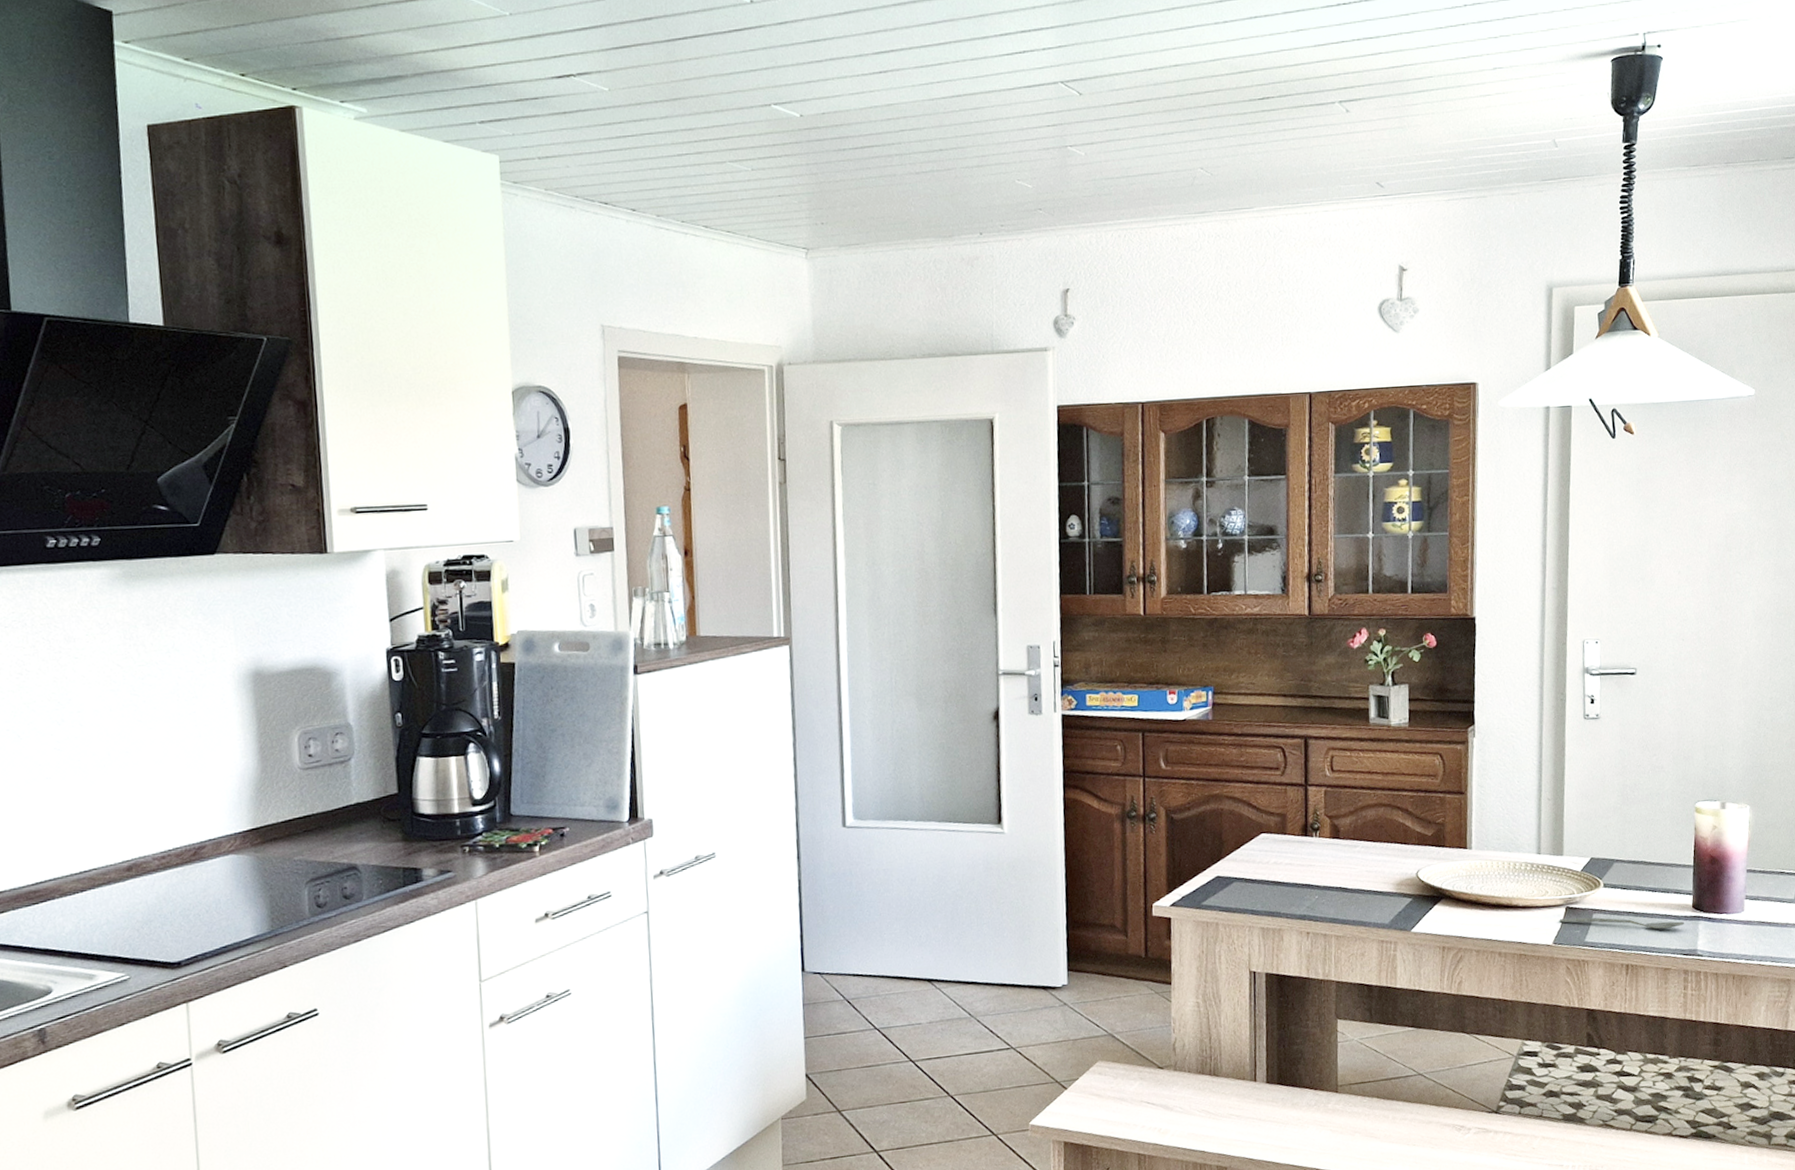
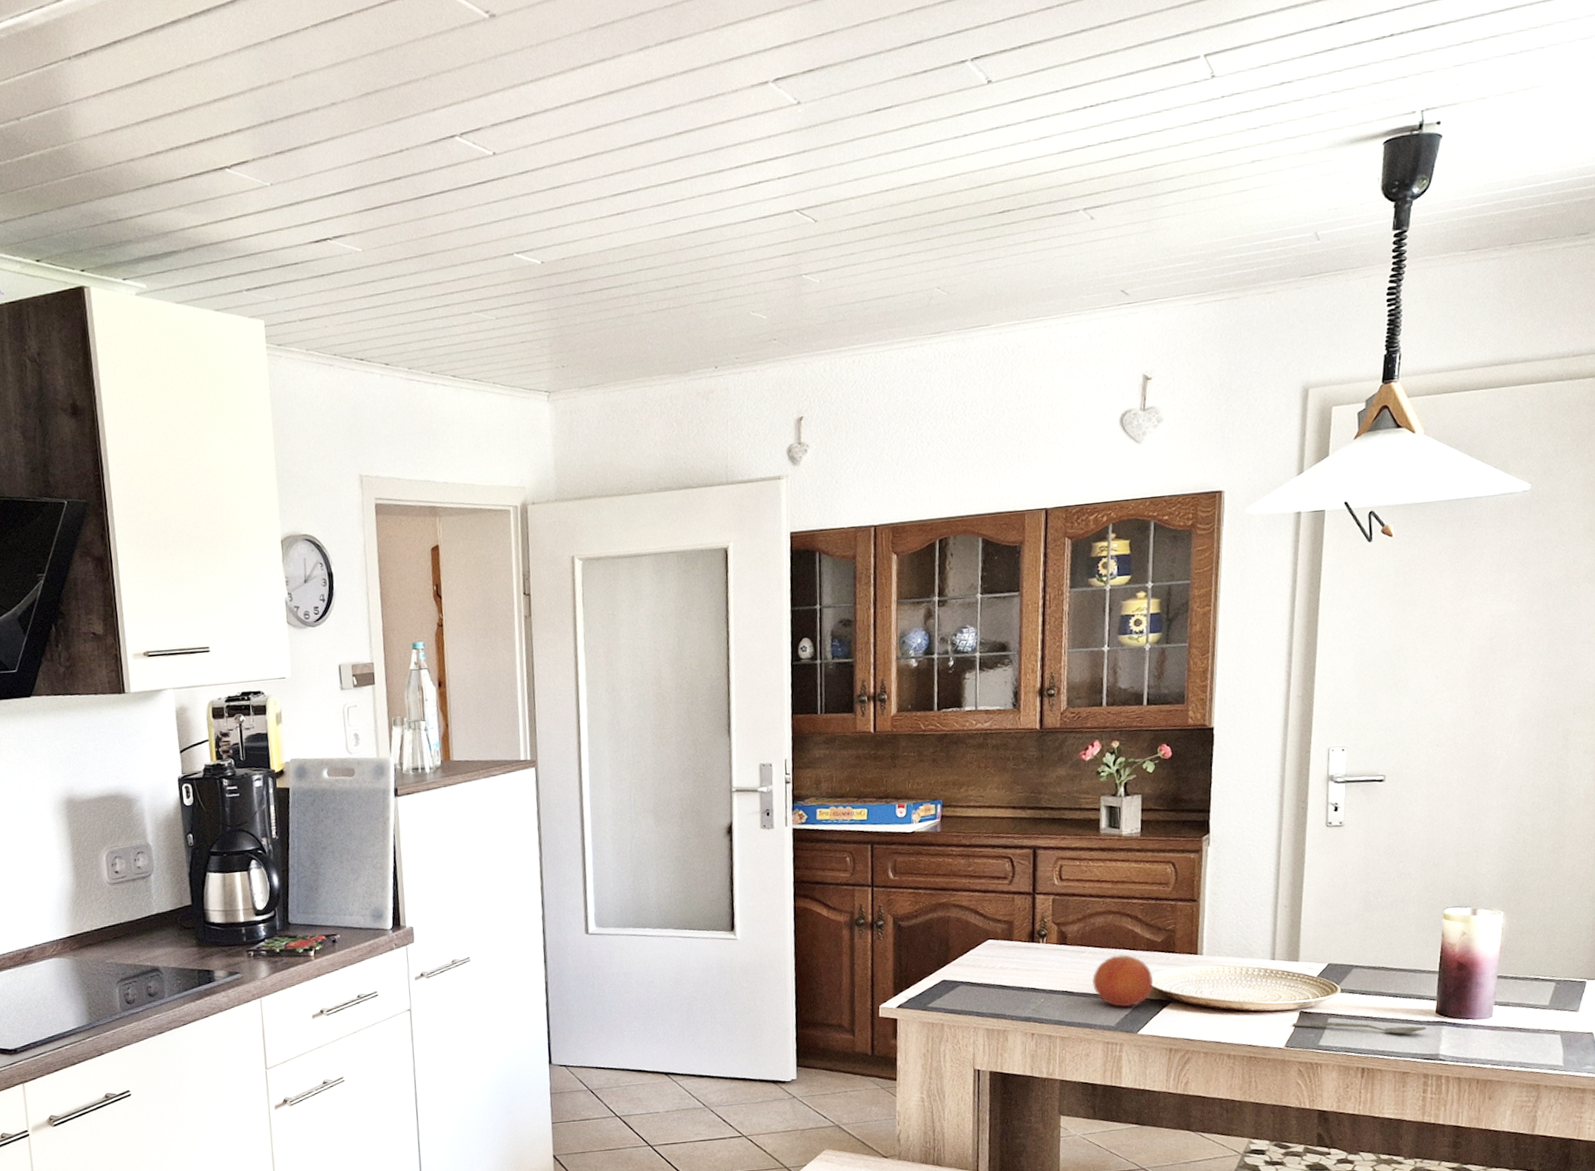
fruit: none [1365,849,1426,904] -> present [1091,955,1154,1008]

